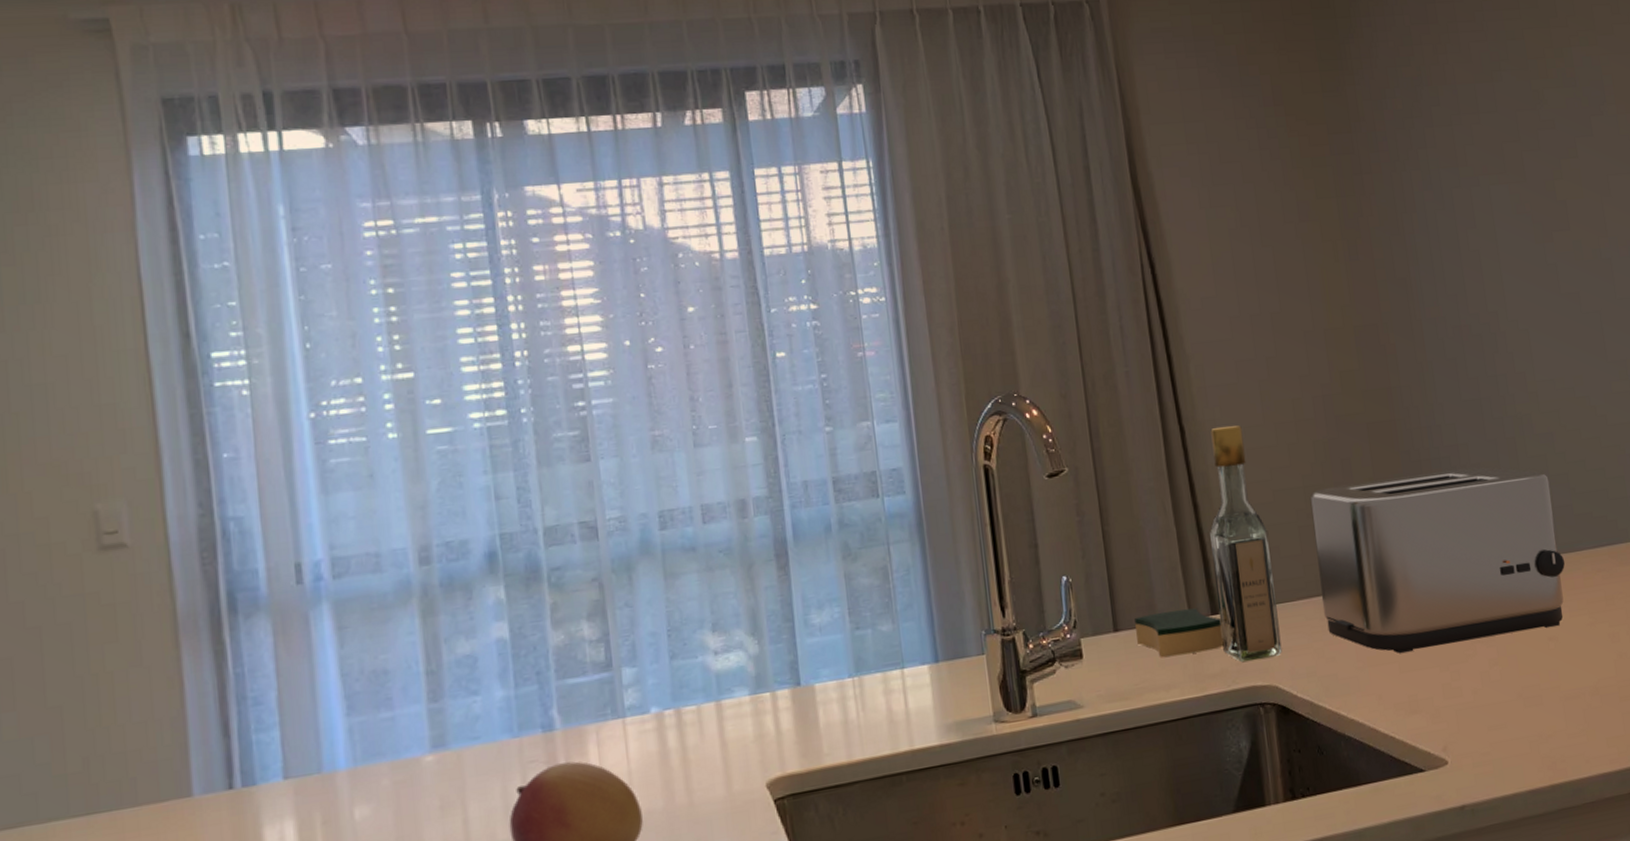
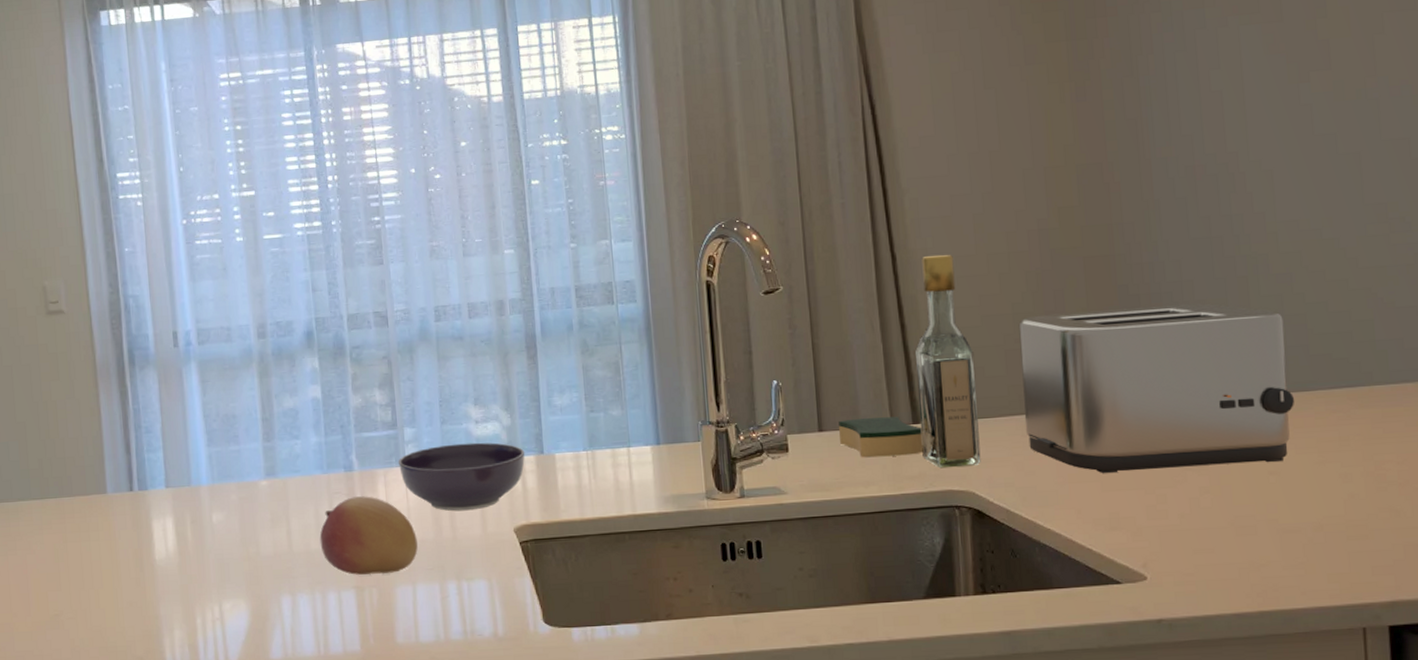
bowl: none [614,677,778,770] -> present [398,442,525,511]

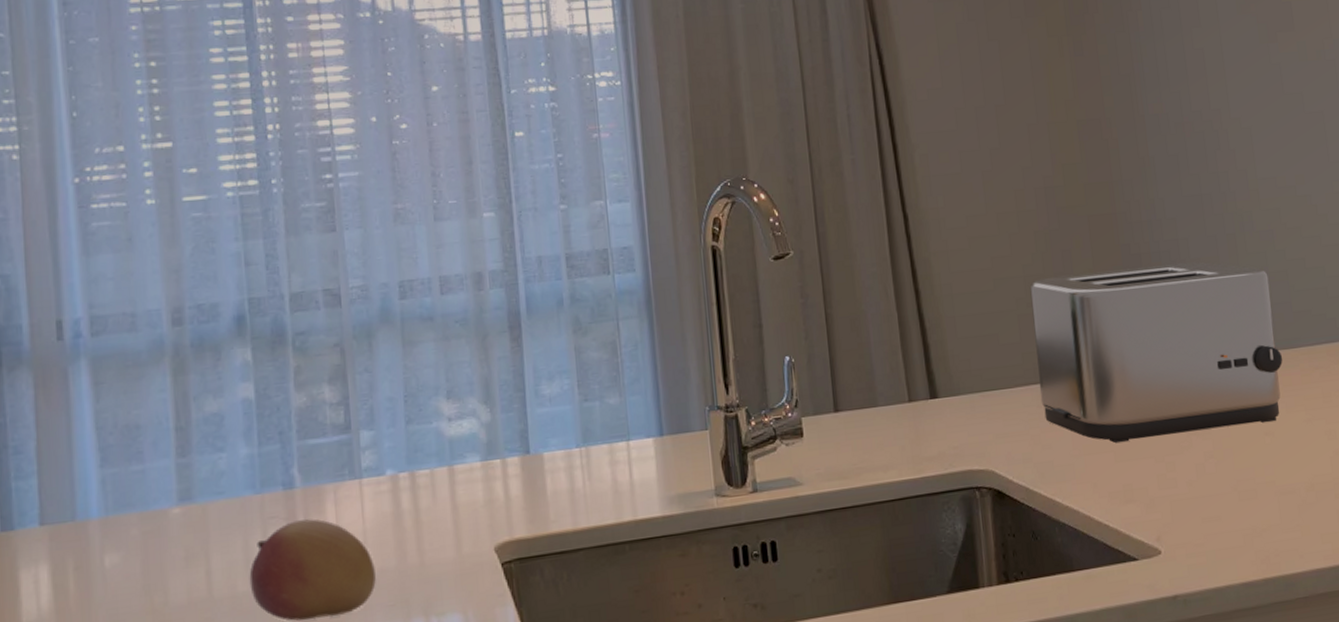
bowl: present [398,442,525,511] -> none [351,443,508,531]
sponge: present [839,416,924,458] -> none [855,391,942,439]
bottle: present [915,254,981,467] -> none [930,213,999,446]

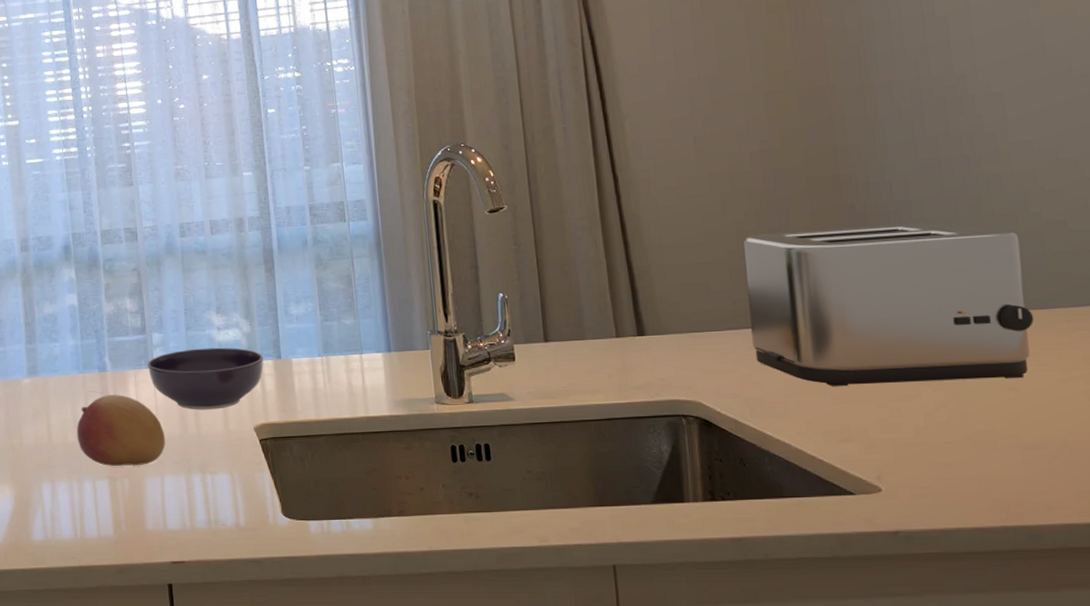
bowl: none [351,443,508,531] -> present [147,347,264,410]

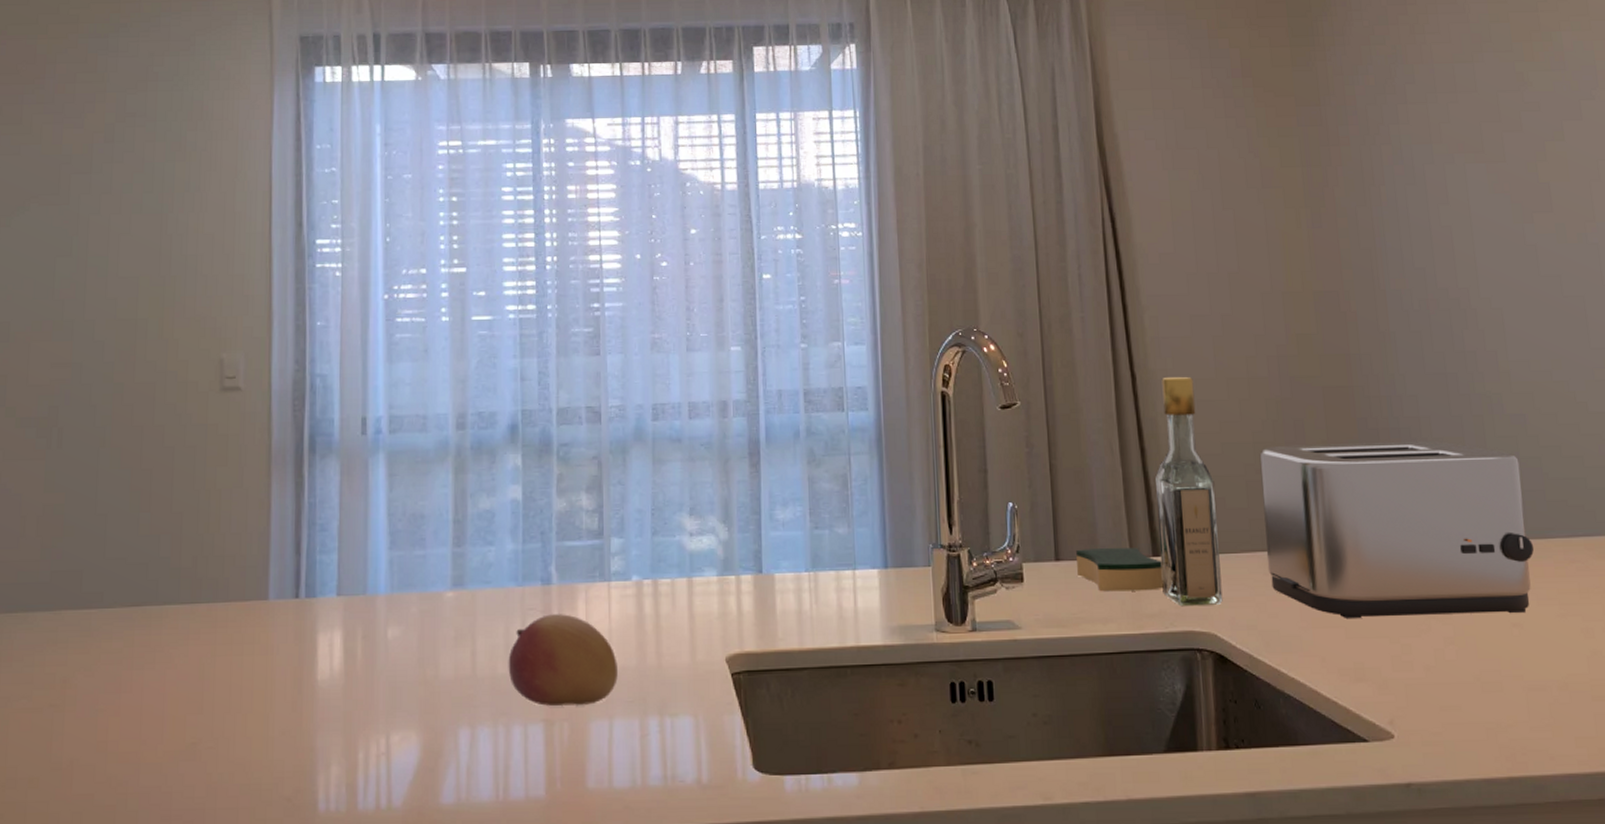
bowl: present [147,347,264,410] -> none [601,557,742,636]
sponge: none [564,329,649,367] -> present [1076,548,1164,592]
bottle: none [639,175,707,378] -> present [1155,376,1223,605]

